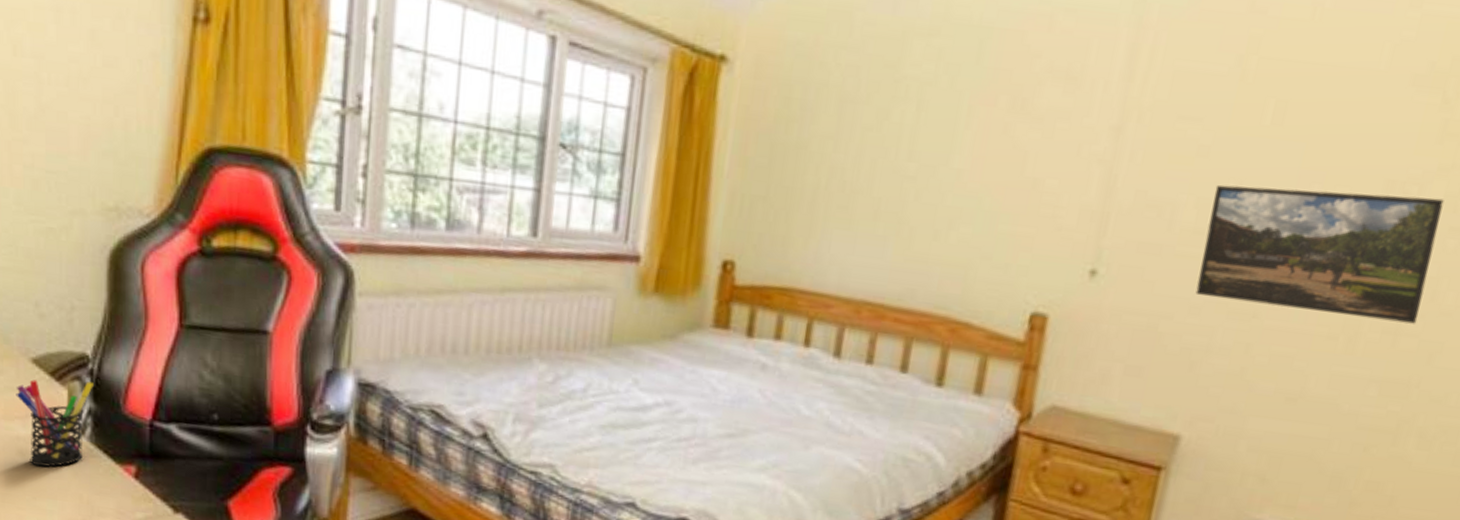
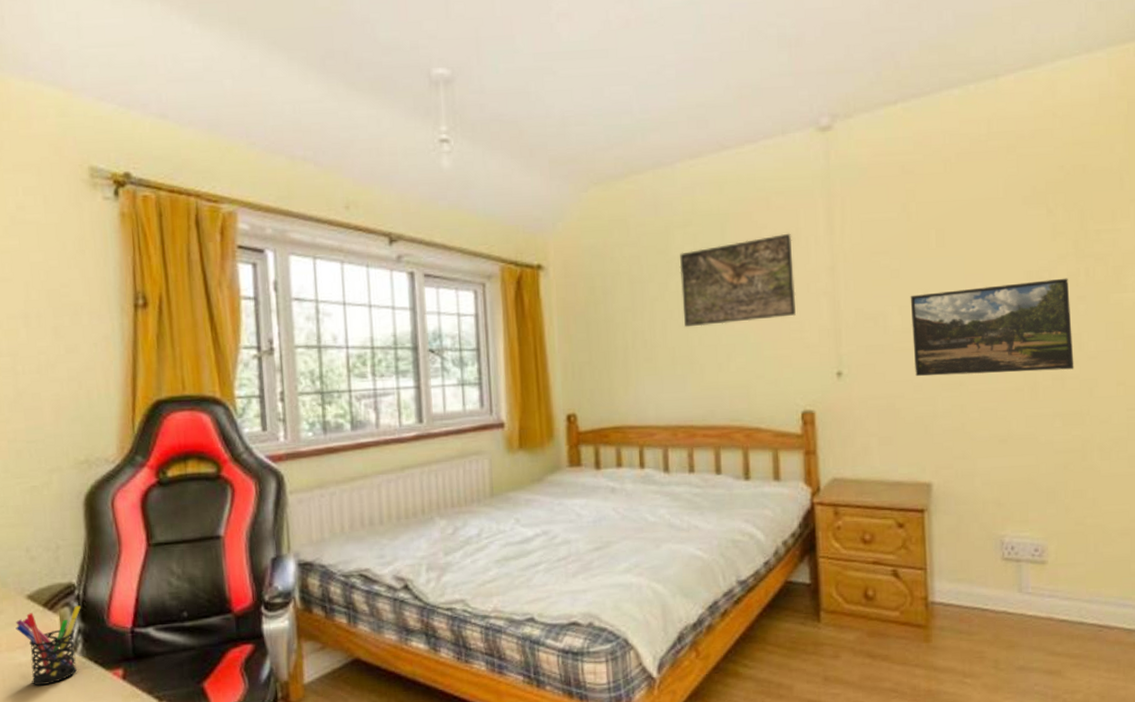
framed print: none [900,69,1074,186] -> present [679,233,796,328]

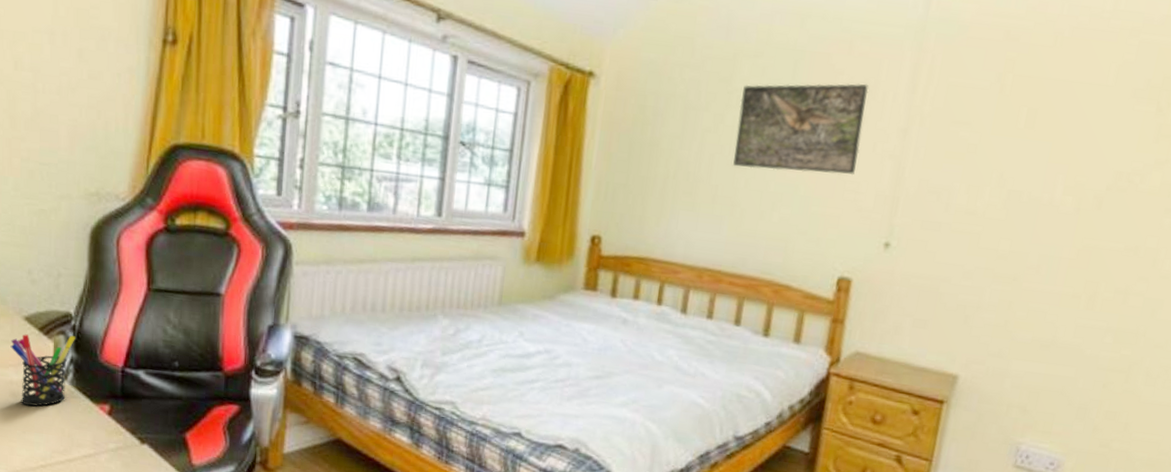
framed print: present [910,278,1074,377] -> none [968,175,1161,286]

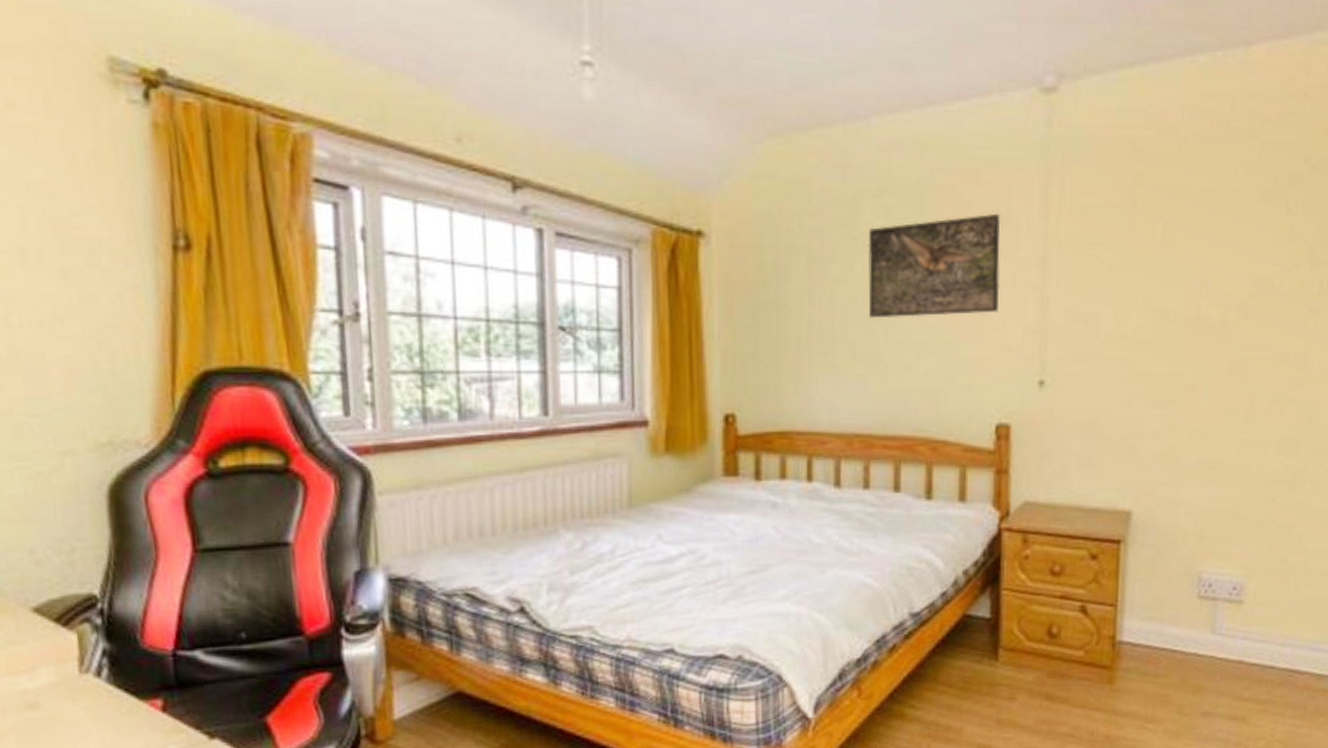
pen holder: present [10,334,75,407] -> none [17,622,105,718]

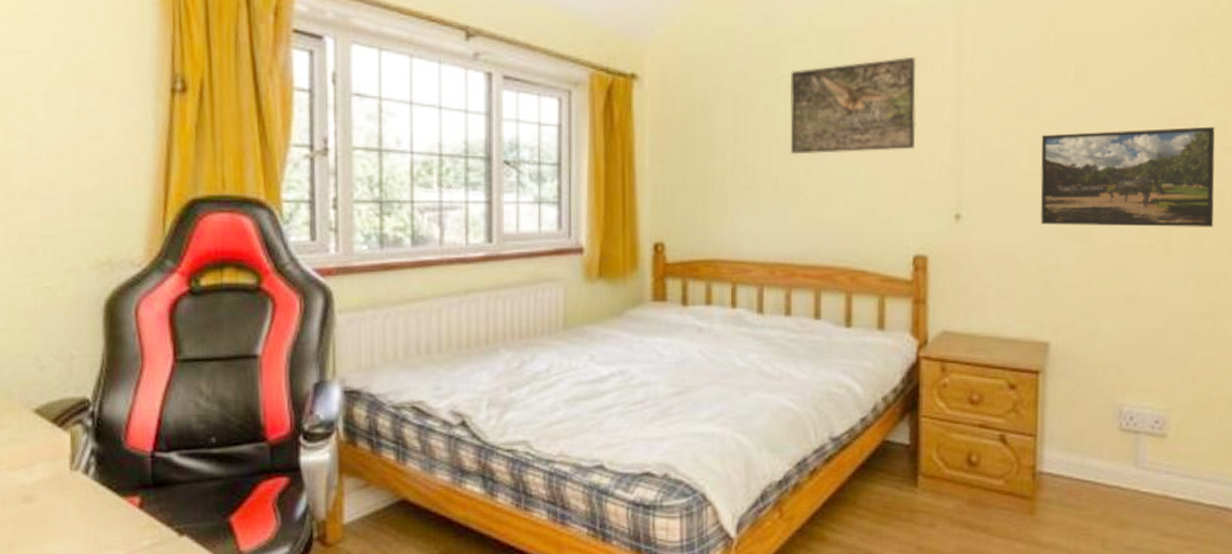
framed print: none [1125,288,1300,392] -> present [1040,126,1215,227]

